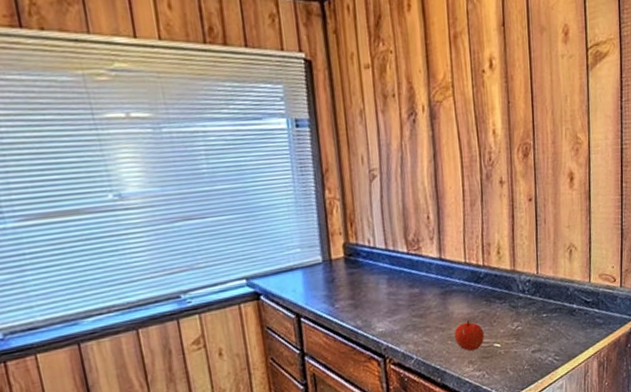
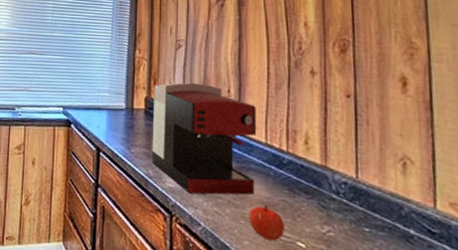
coffee maker: none [351,215,458,332] -> present [152,82,257,195]

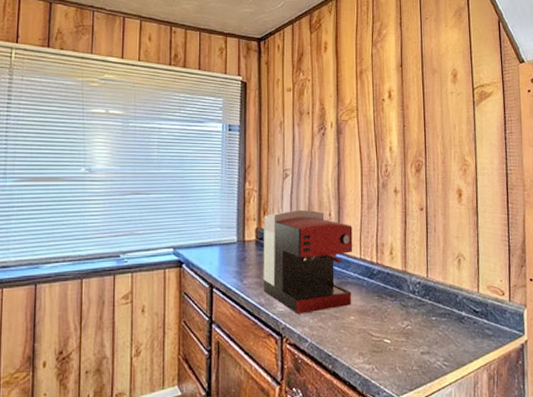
apple: present [248,205,285,241] -> none [347,313,375,343]

